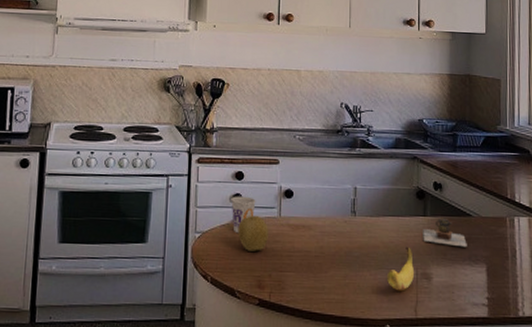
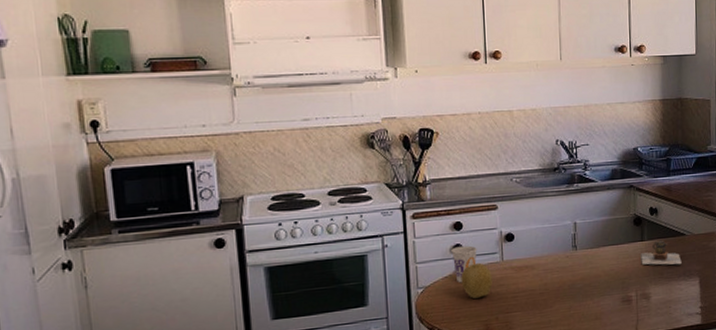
banana: present [387,246,415,291] -> none [609,272,635,314]

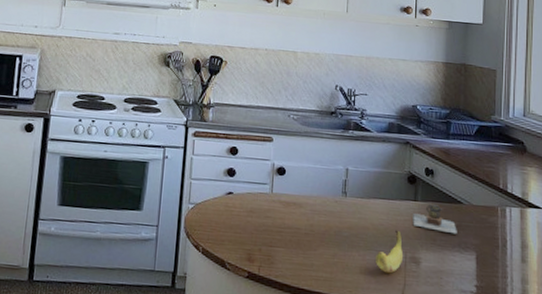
cup: present [451,245,477,283] -> none [224,170,249,207]
fruit: present [461,262,493,299] -> none [230,189,260,226]
banana: none [609,272,635,314] -> present [376,230,404,274]

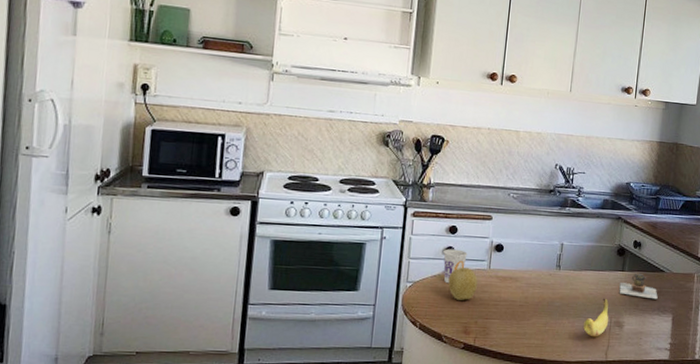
cup: none [224,170,249,207] -> present [443,249,468,284]
fruit: none [230,189,260,226] -> present [448,266,478,300]

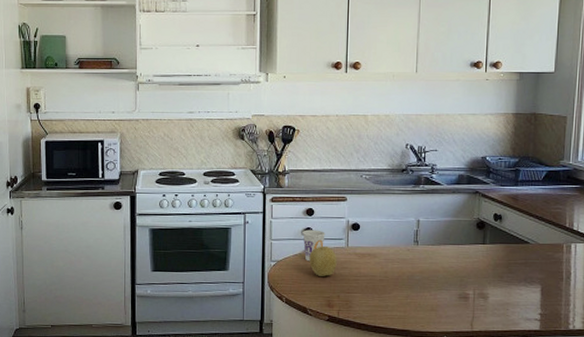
banana: present [583,298,609,337] -> none [446,271,472,309]
teapot: present [619,273,658,300] -> none [481,245,524,271]

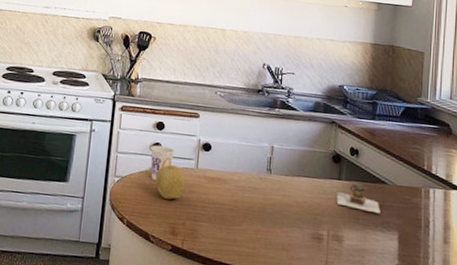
teapot: none [481,245,524,271] -> present [336,183,380,214]

